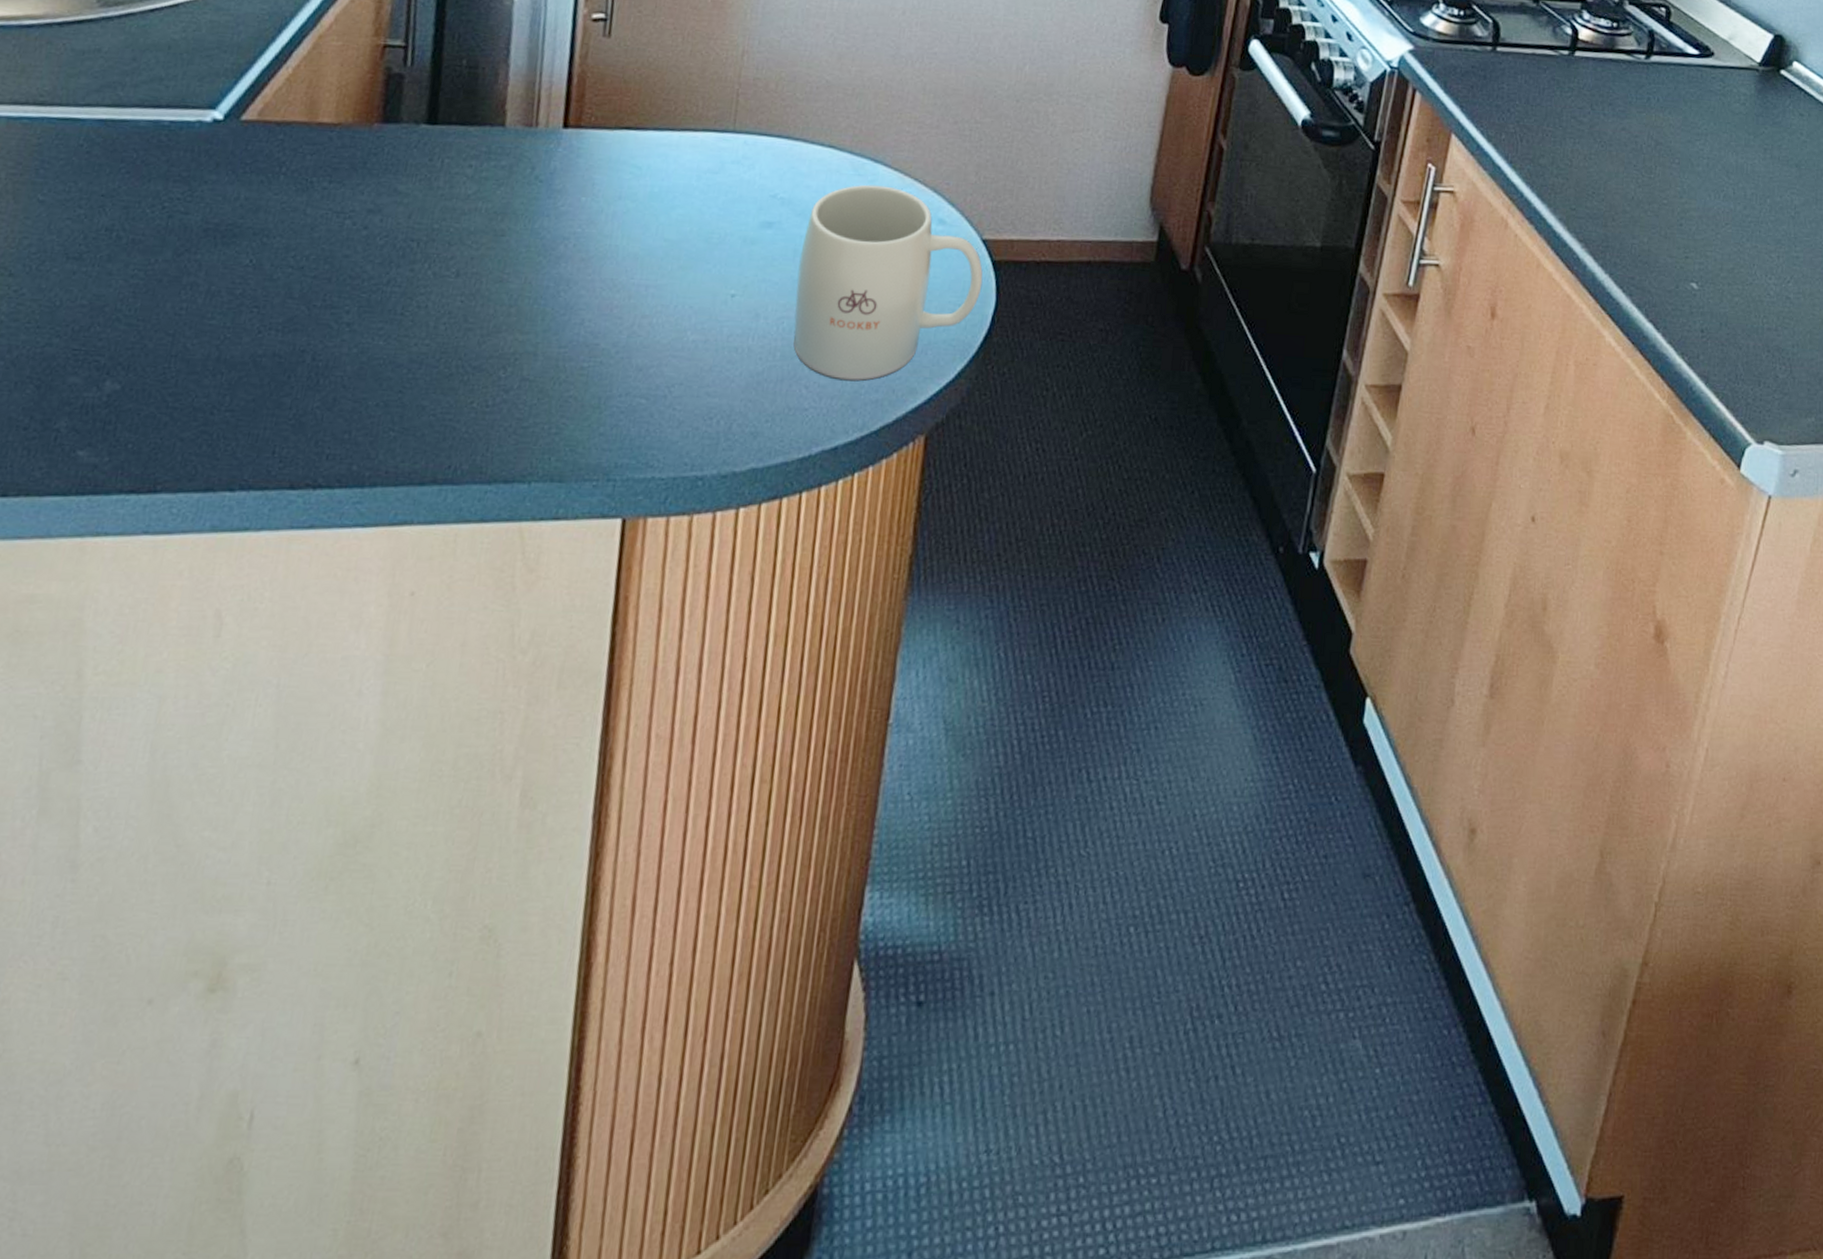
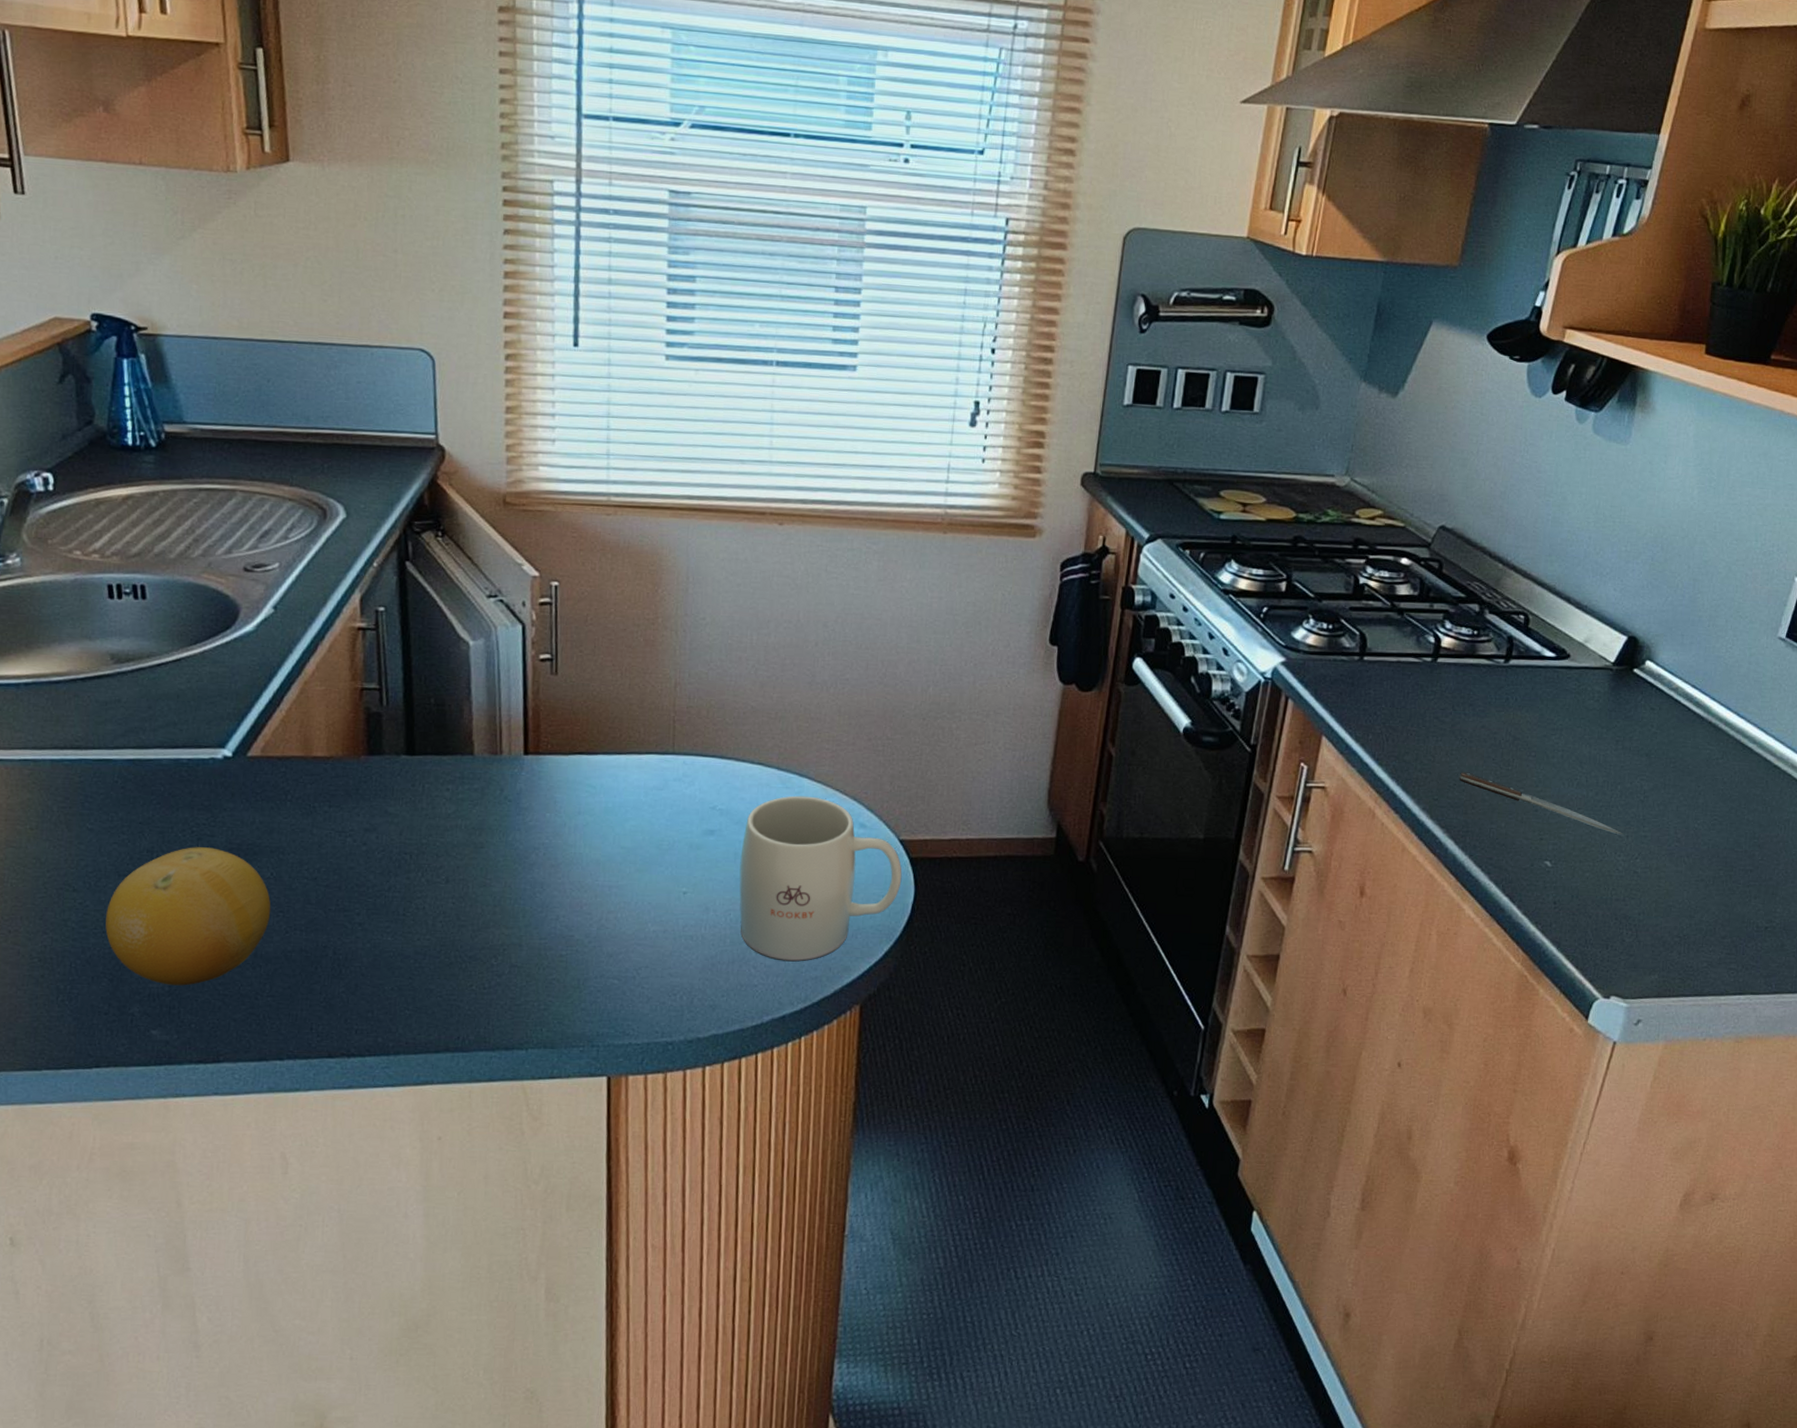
fruit: none [40,226,245,396] -> present [105,847,271,986]
kitchen knife: none [1598,179,1775,256] -> present [1459,772,1624,835]

